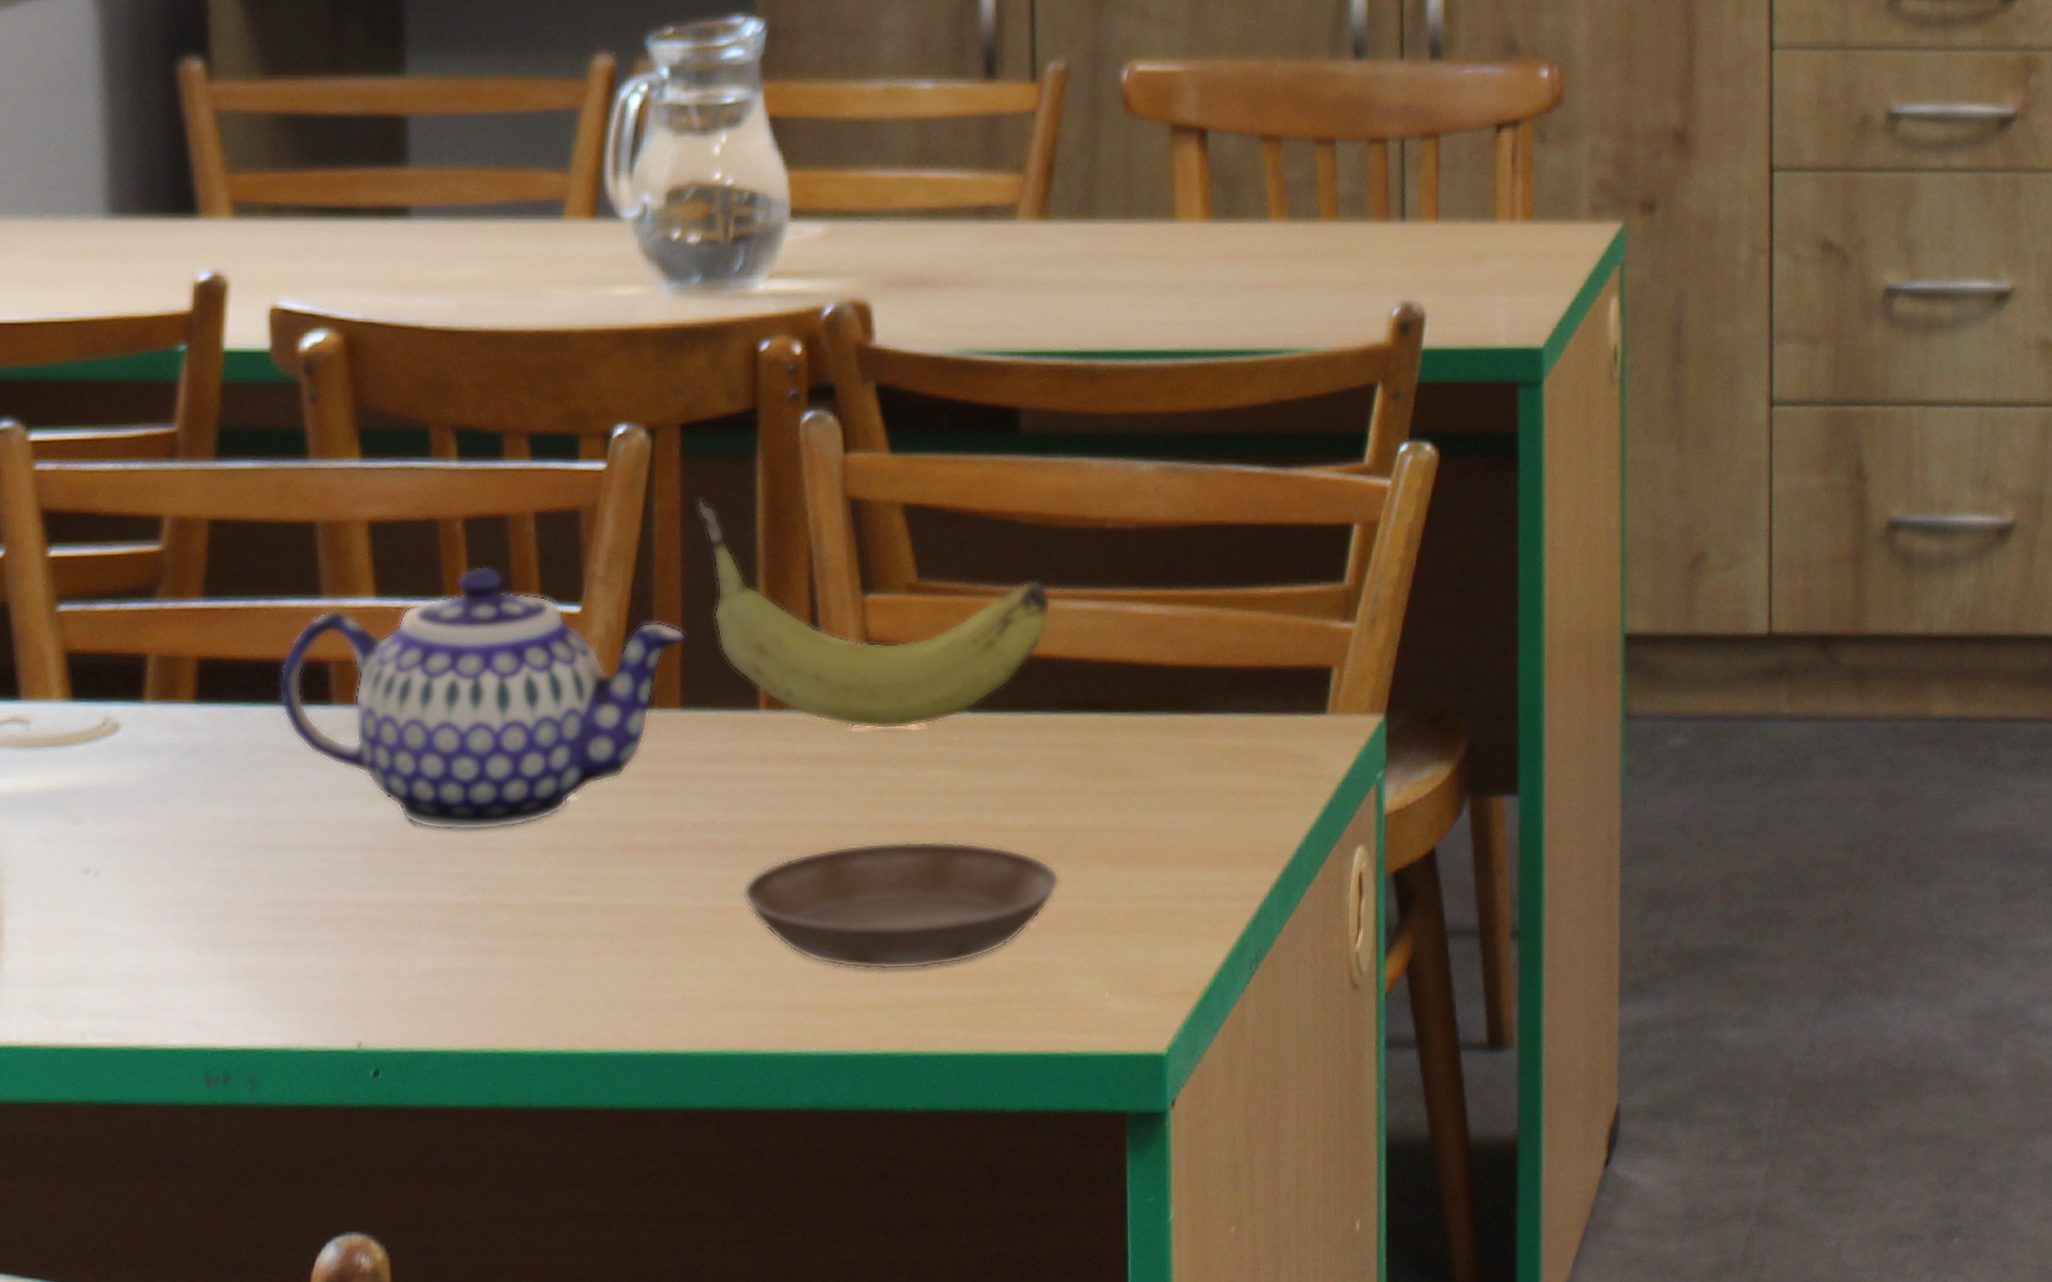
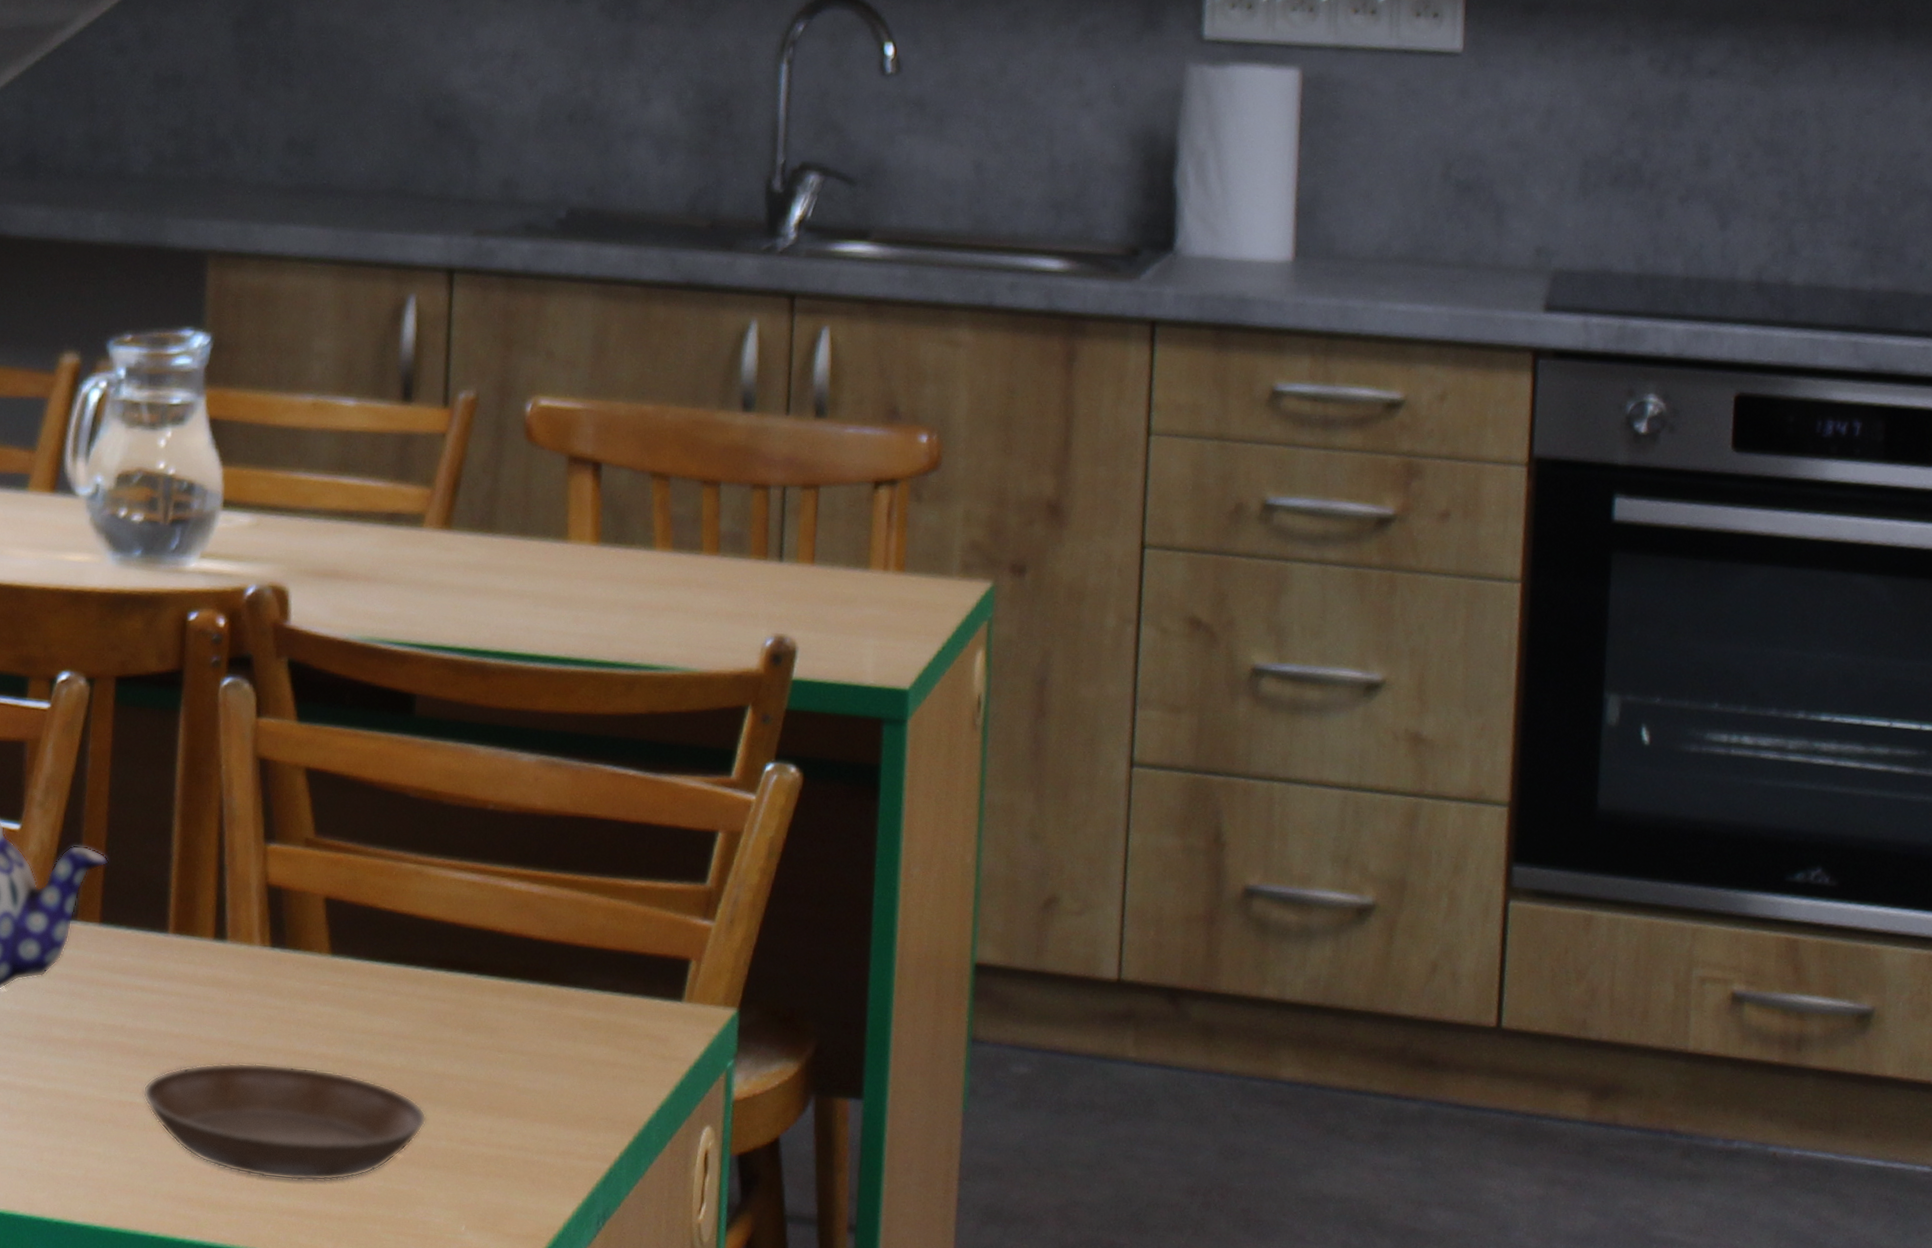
fruit: present [697,499,1051,730] -> none [125,743,434,966]

